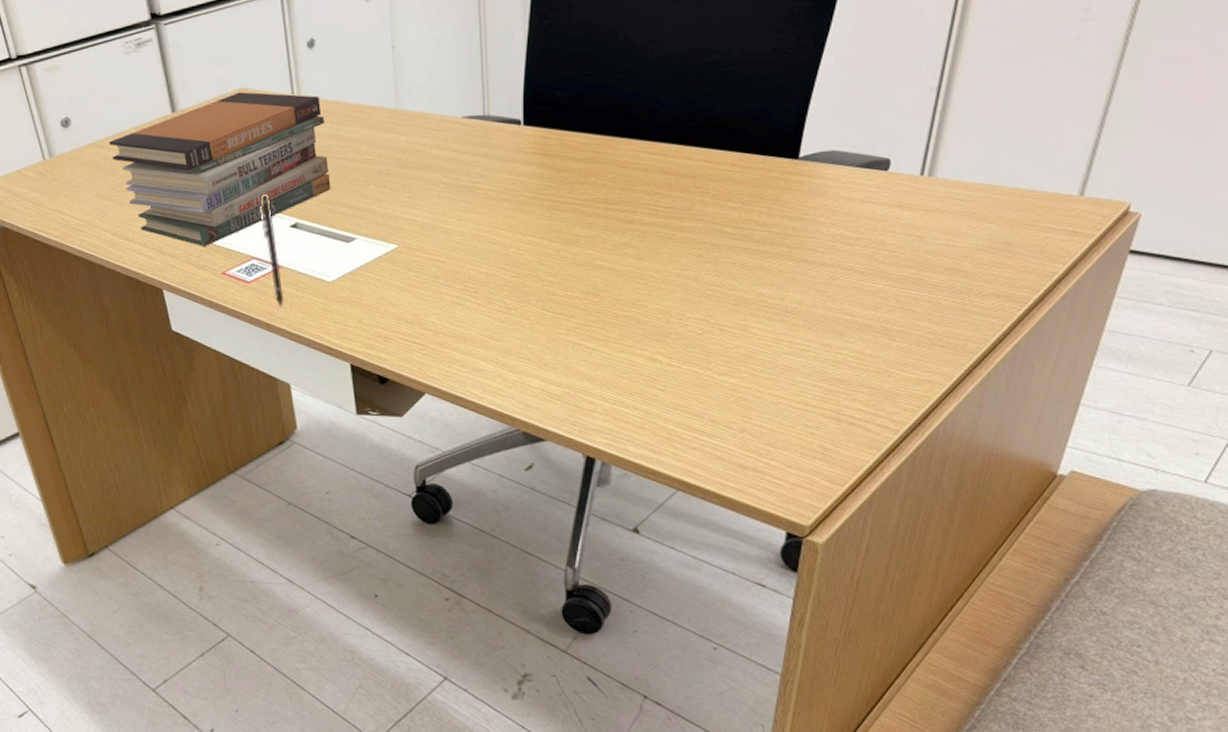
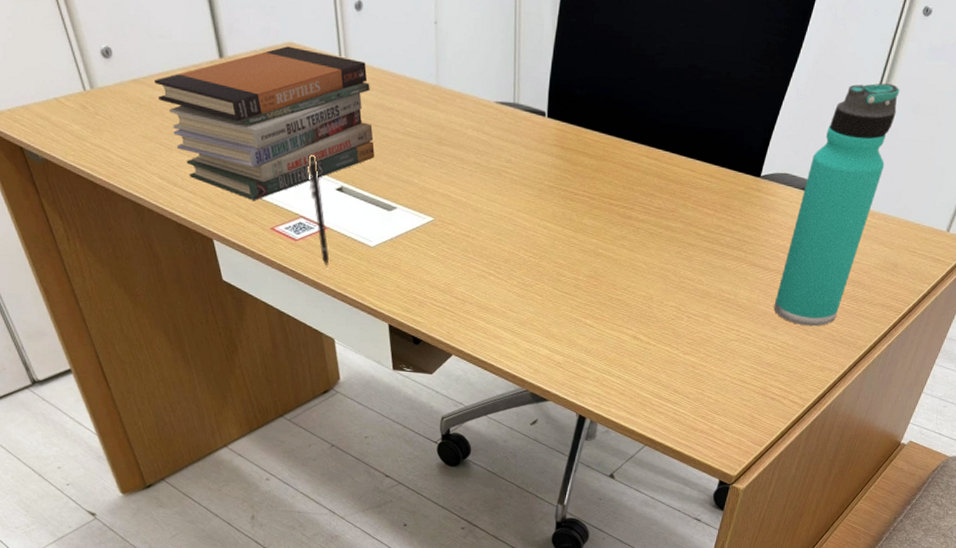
thermos bottle: none [837,32,979,330] -> present [774,83,900,327]

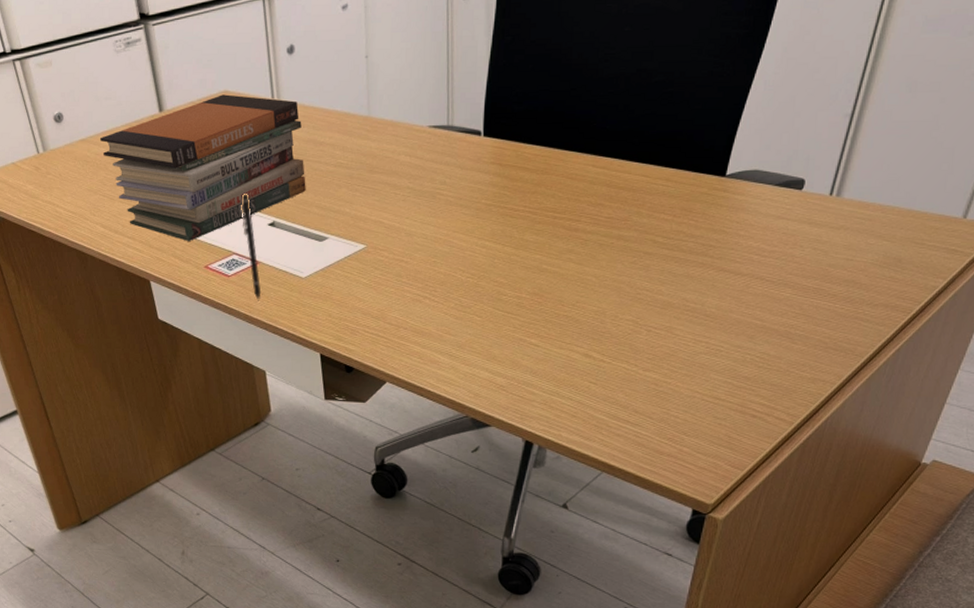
thermos bottle: present [774,83,900,327] -> none [749,63,891,334]

